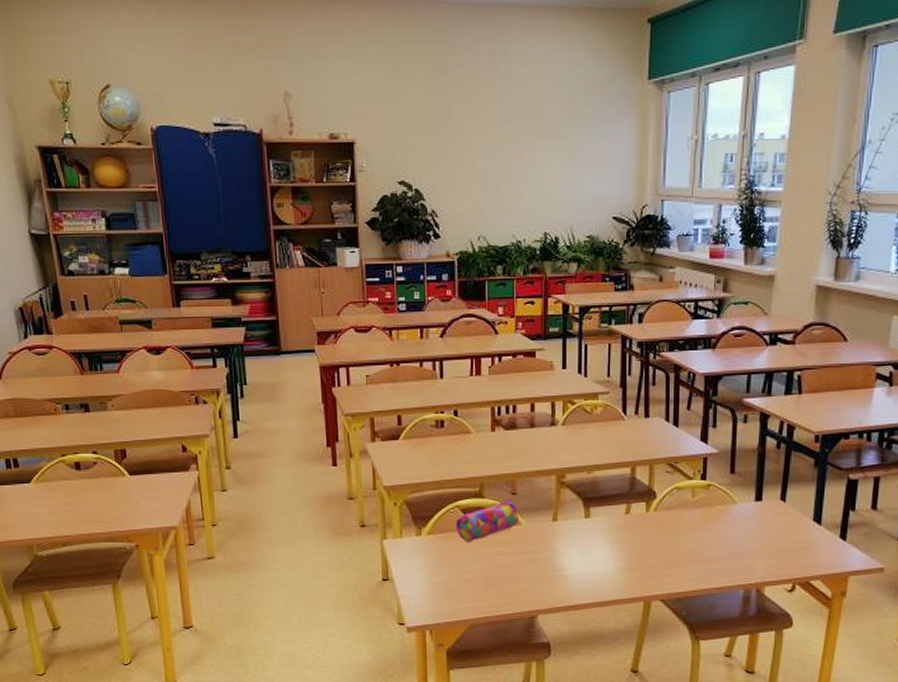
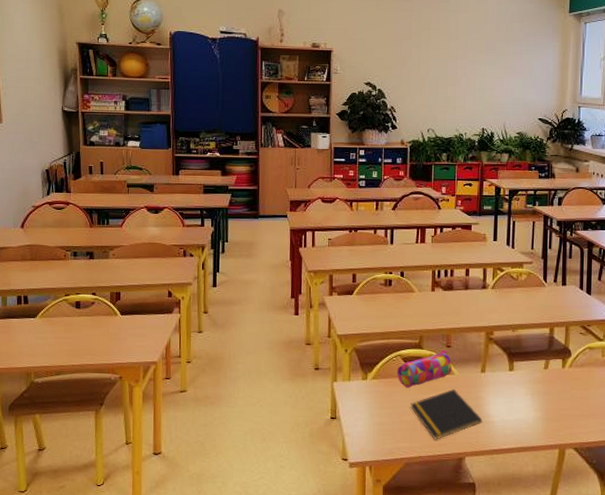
notepad: none [473,542,556,598] -> present [411,389,483,440]

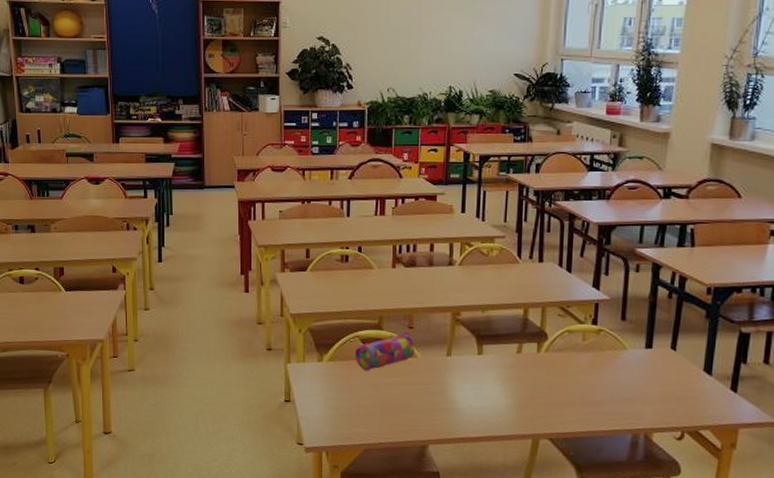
notepad: present [411,389,483,440] -> none [370,373,448,426]

